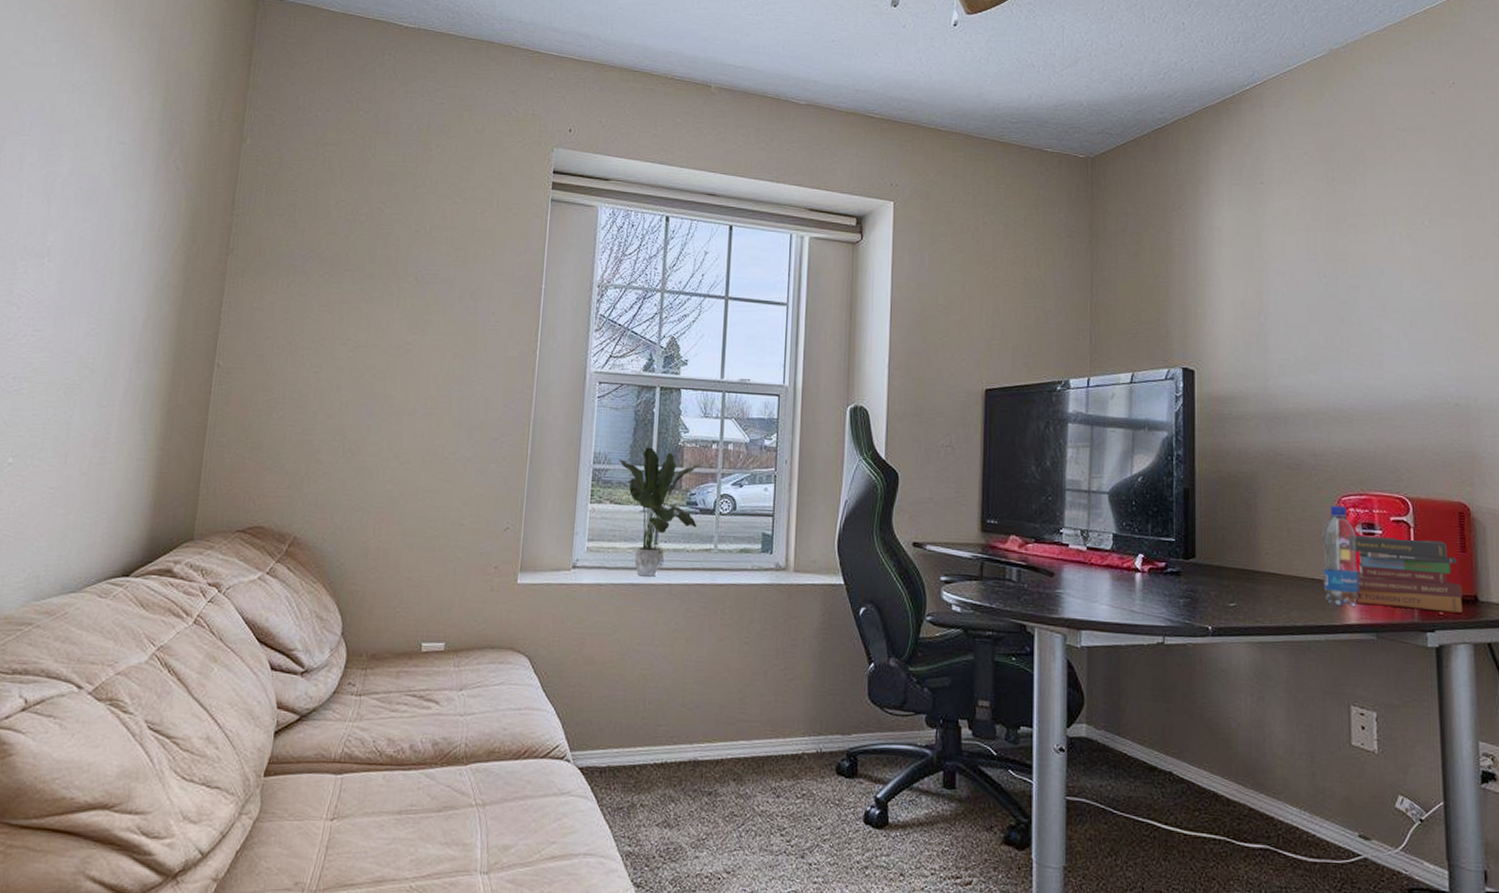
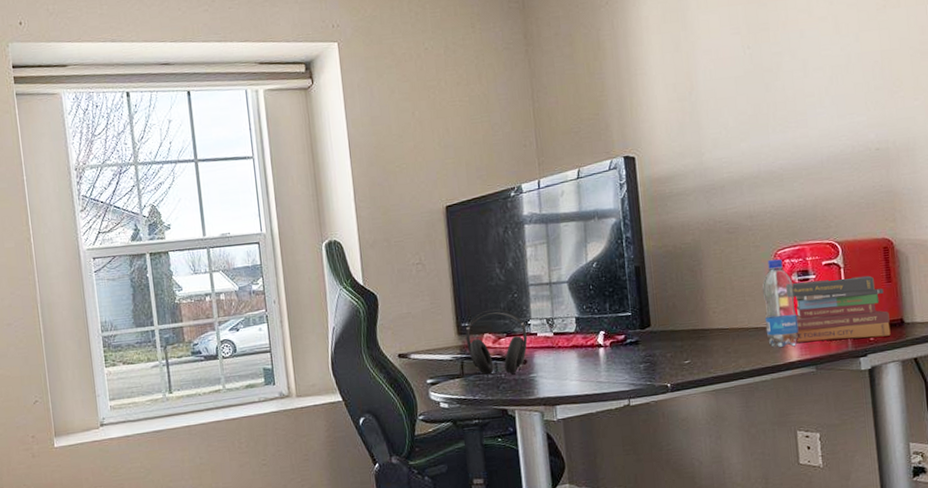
potted plant: present [619,447,701,577] -> none [124,309,204,423]
headphones: none [990,509,1058,586] -> present [465,308,528,375]

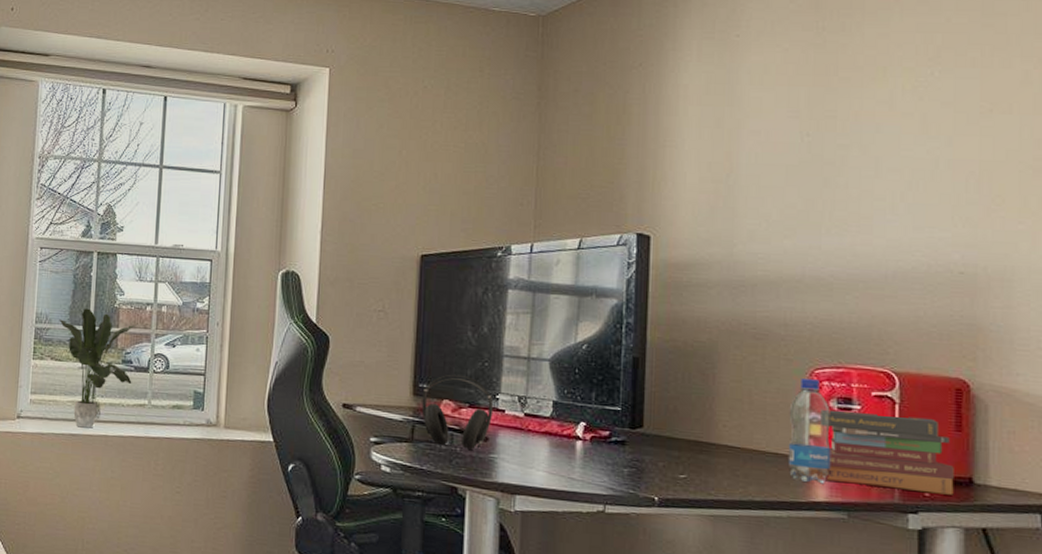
potted plant: none [124,309,204,423] -> present [59,308,135,428]

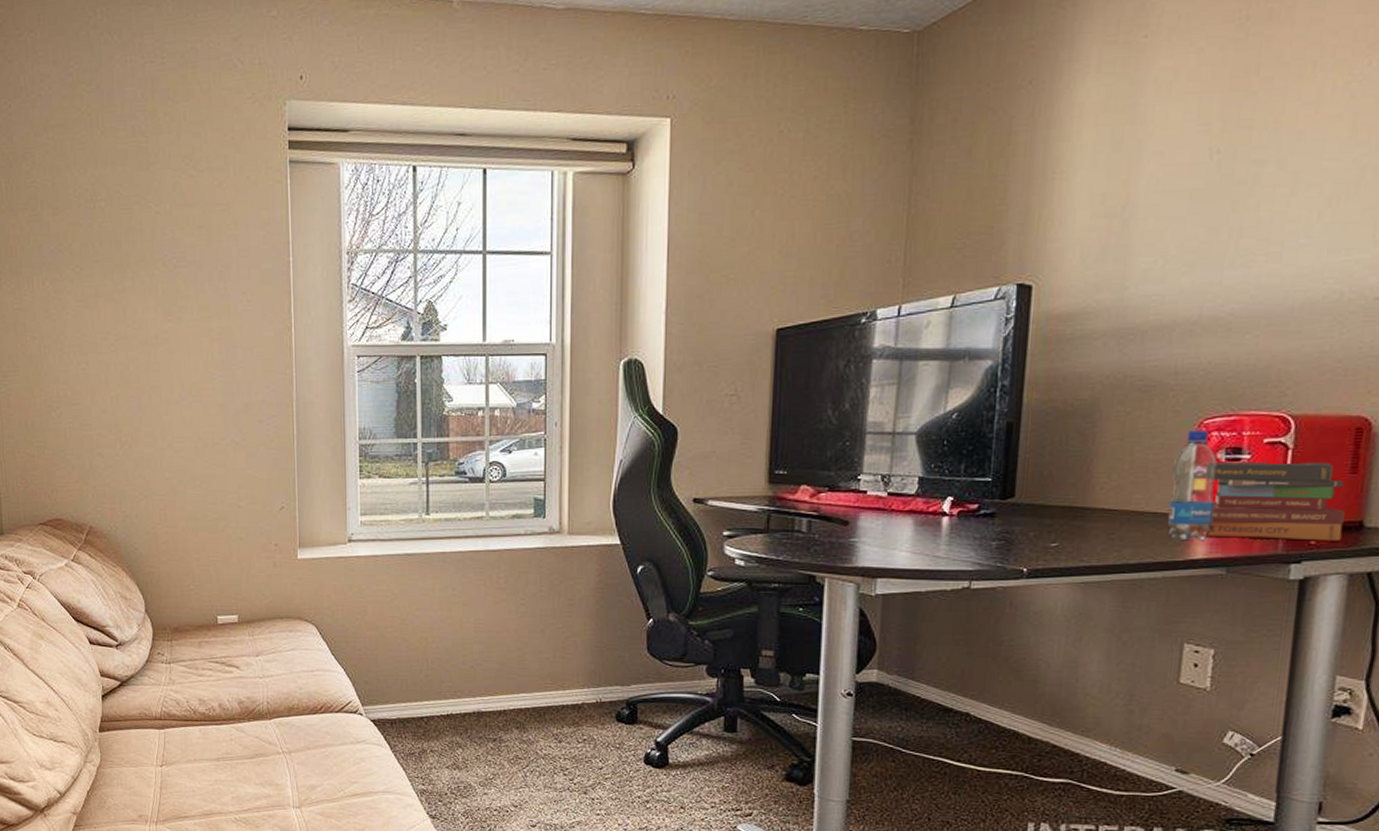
potted plant: present [59,308,135,428] -> none [384,419,467,546]
headphones: present [421,374,494,450] -> none [777,457,855,535]

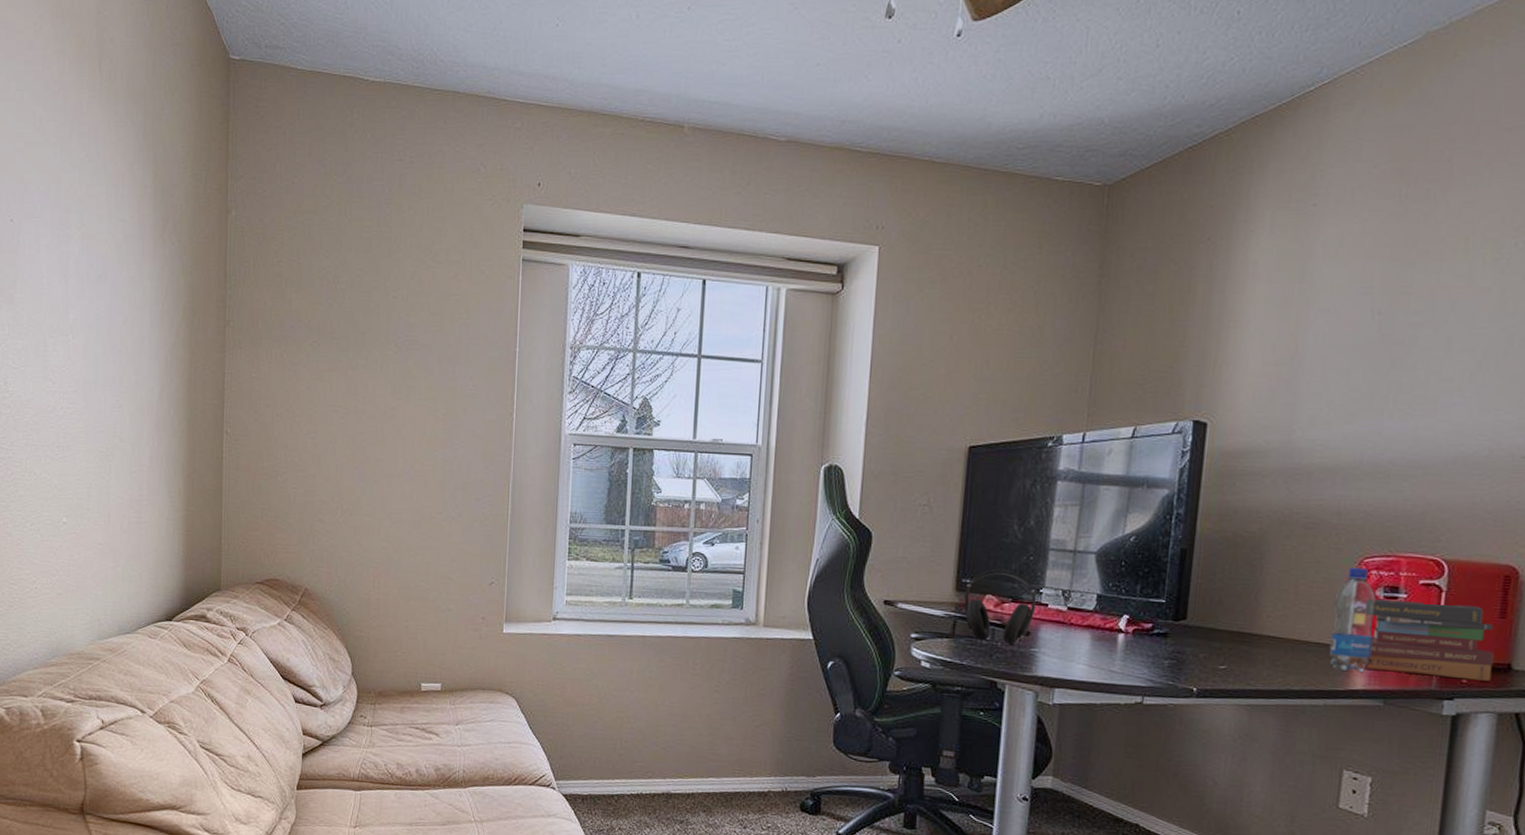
headphones: none [777,457,855,535] -> present [963,569,1037,644]

